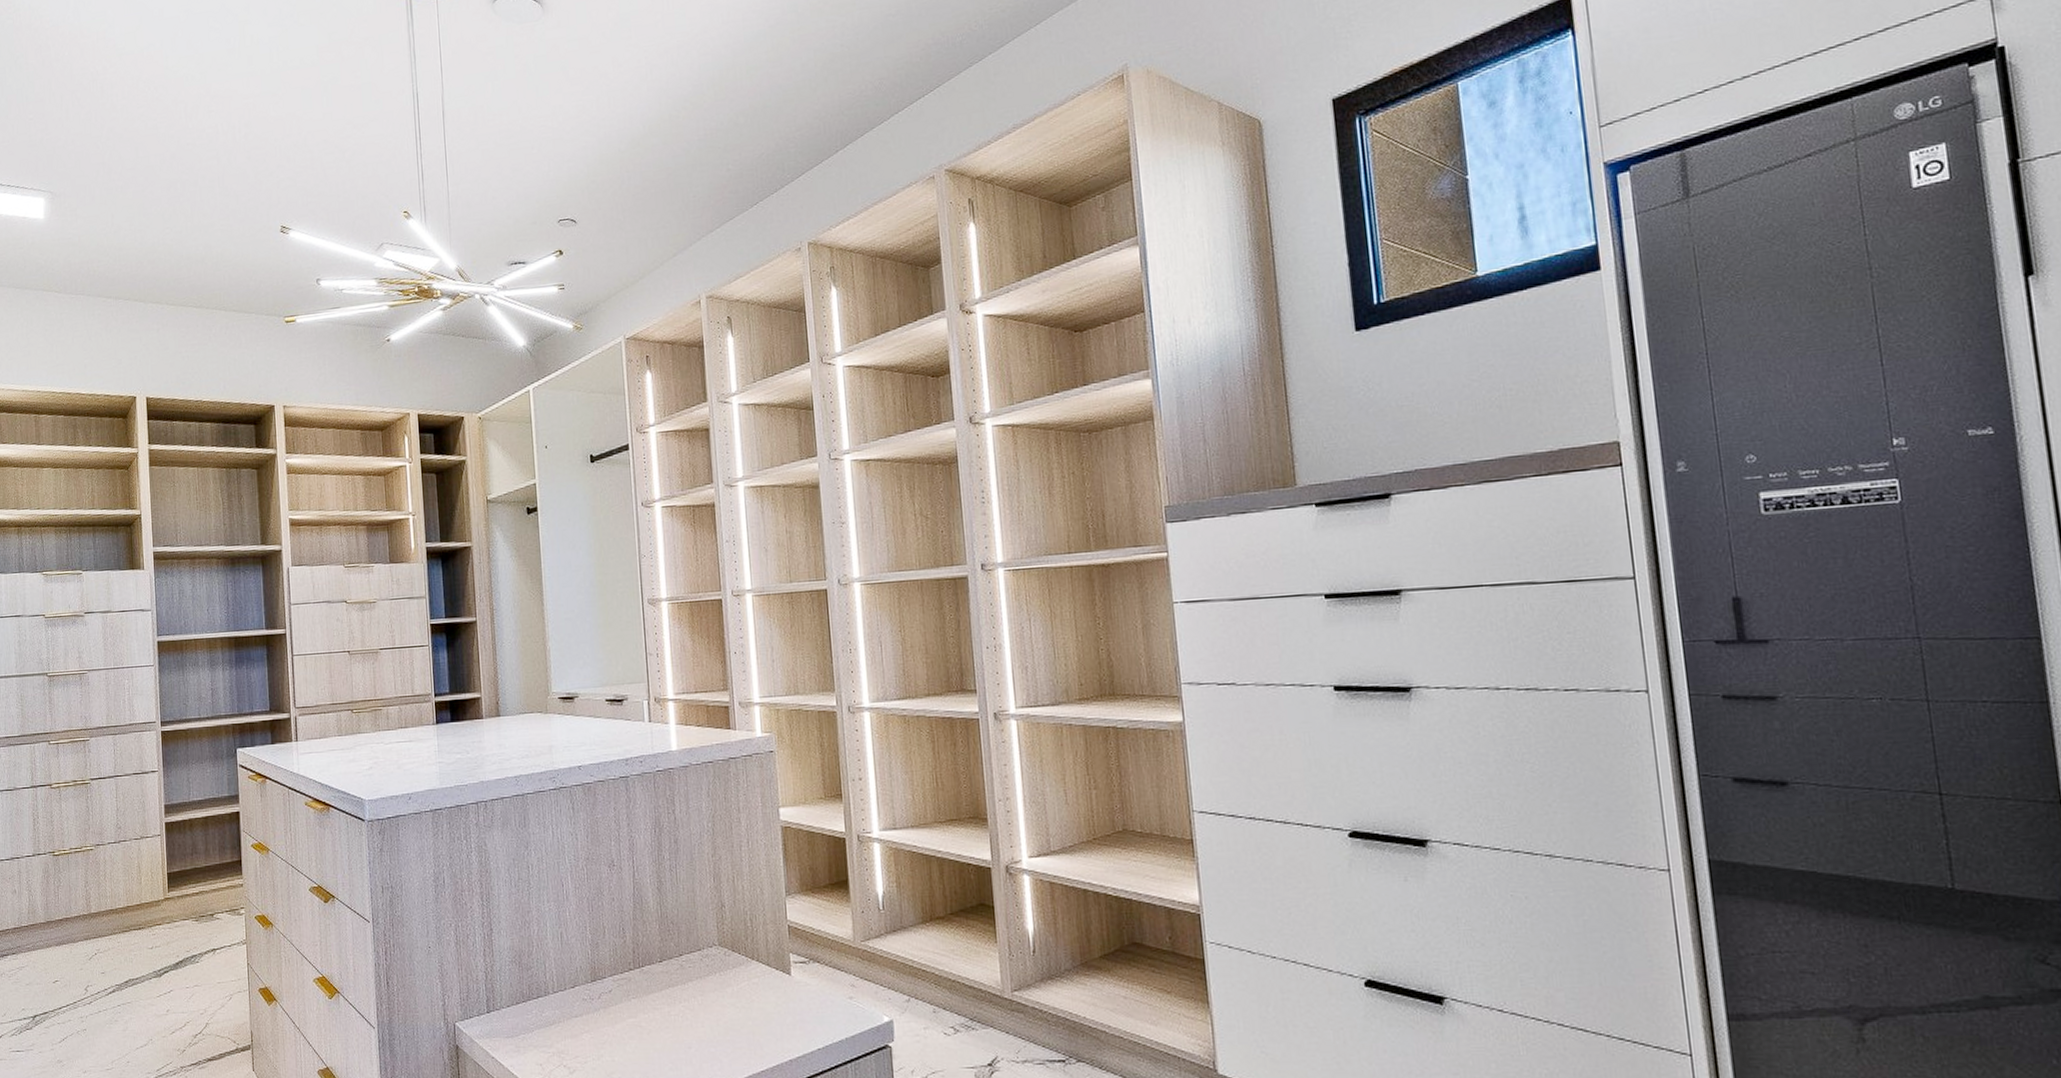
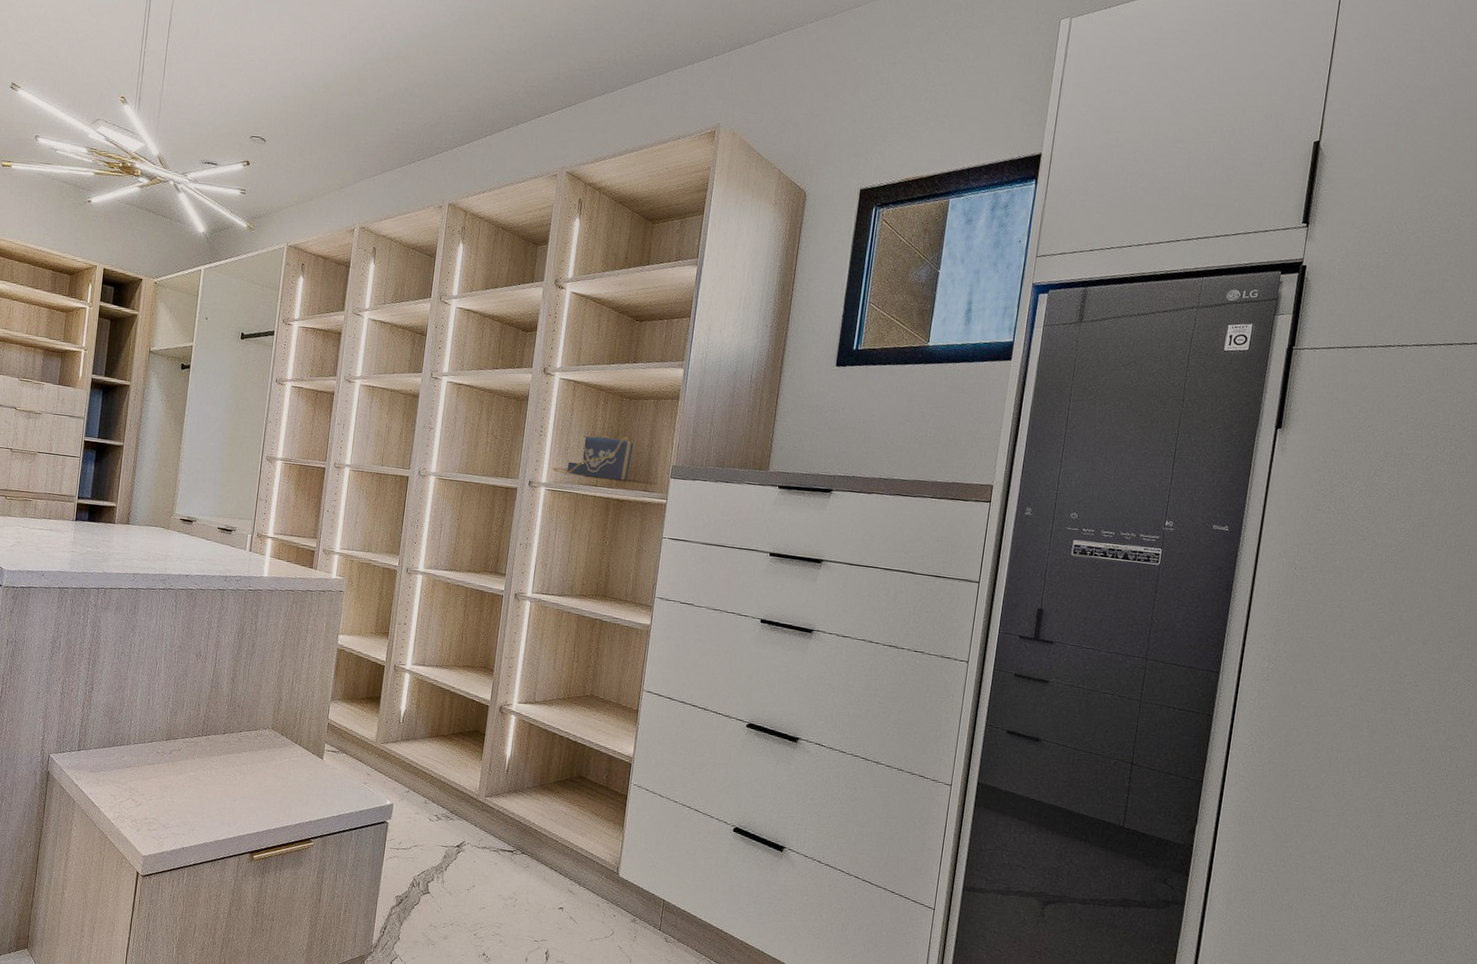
clutch bag: none [1008,481,1109,546] -> present [553,434,634,482]

